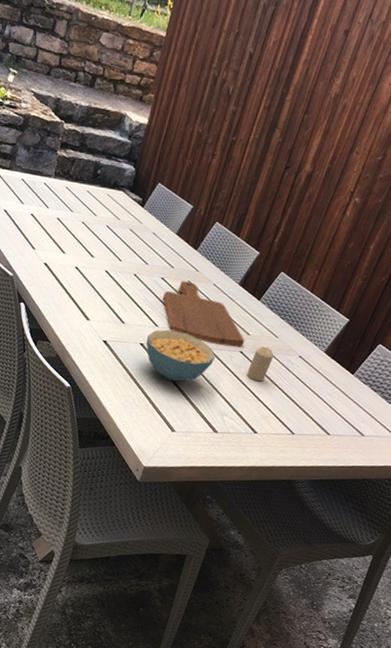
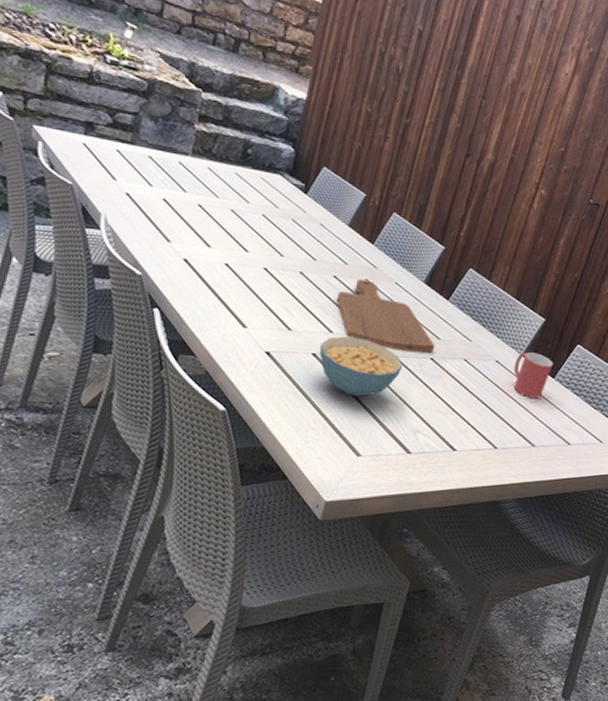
candle: present [246,346,274,382] -> none [440,351,469,392]
mug: none [314,349,354,392] -> present [513,352,553,398]

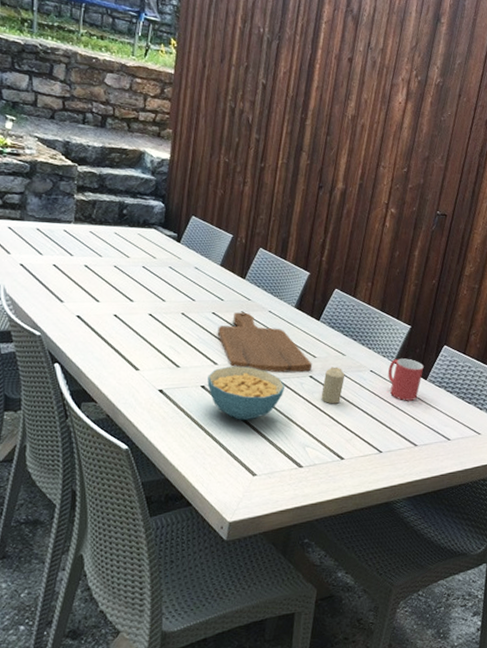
candle: none [440,351,469,392] -> present [321,366,345,404]

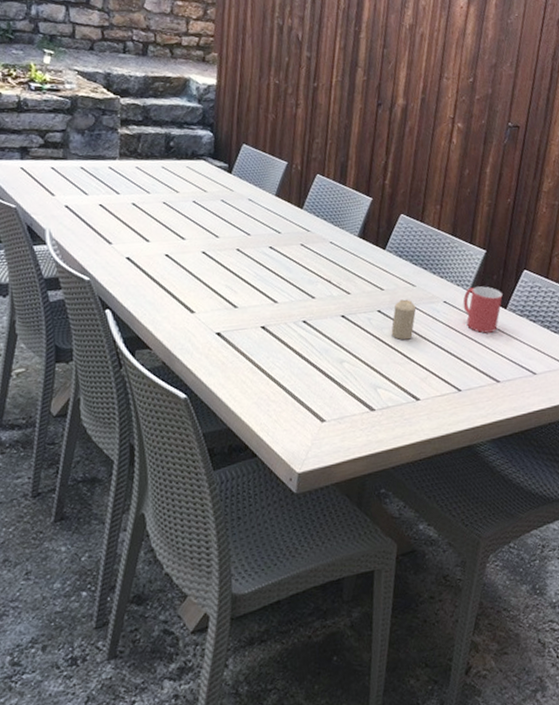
cereal bowl: present [208,366,285,421] -> none [268,303,352,363]
cutting board: present [217,312,313,373] -> none [275,244,380,309]

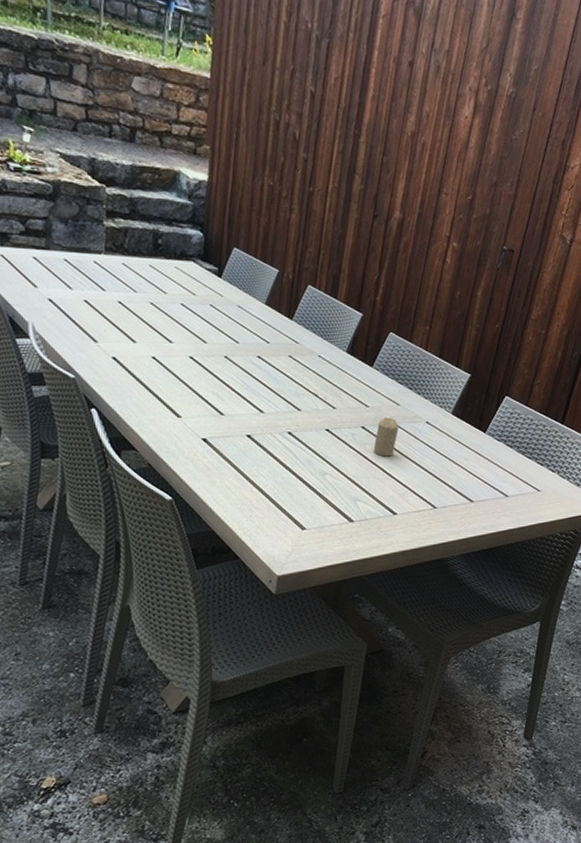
mug: present [463,286,503,334] -> none [444,409,483,455]

